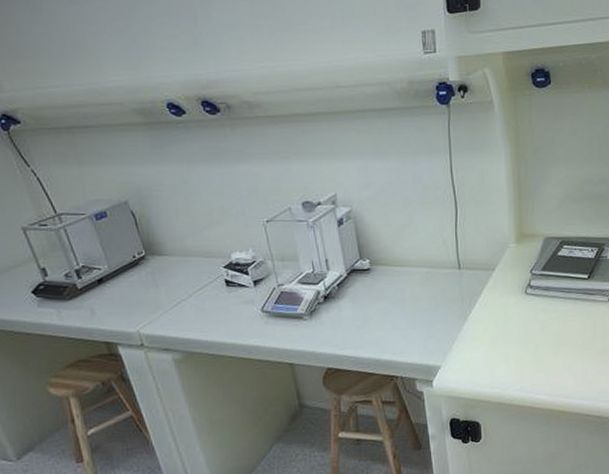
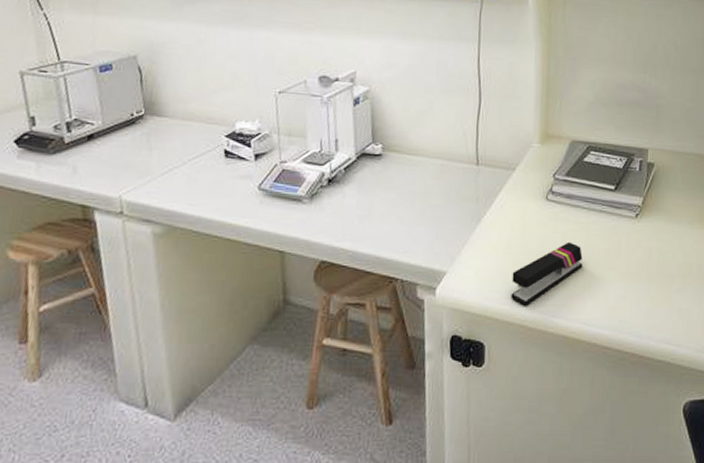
stapler: none [499,328,562,388] -> present [511,241,583,306]

